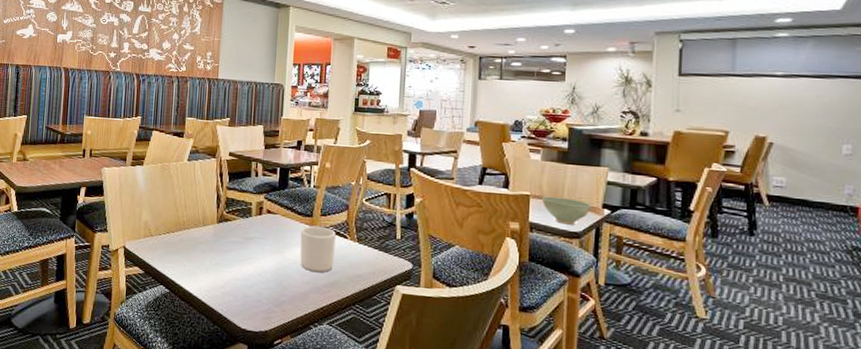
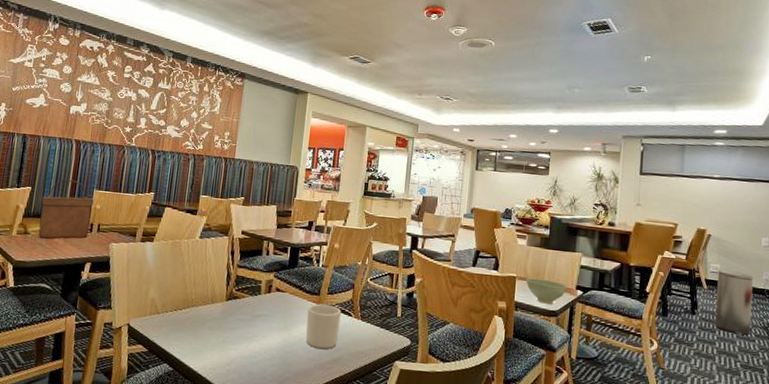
handbag: none [36,106,85,166] -> present [38,179,94,239]
pedal bin: none [781,183,832,260] -> present [715,270,754,335]

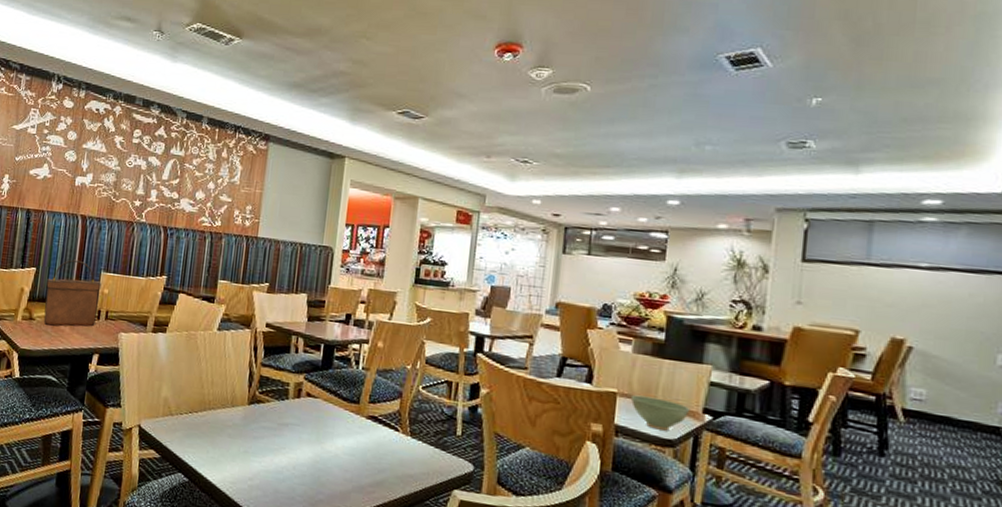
mug: present [306,303,341,350] -> none [342,413,386,470]
pedal bin: present [715,270,754,335] -> none [916,396,982,491]

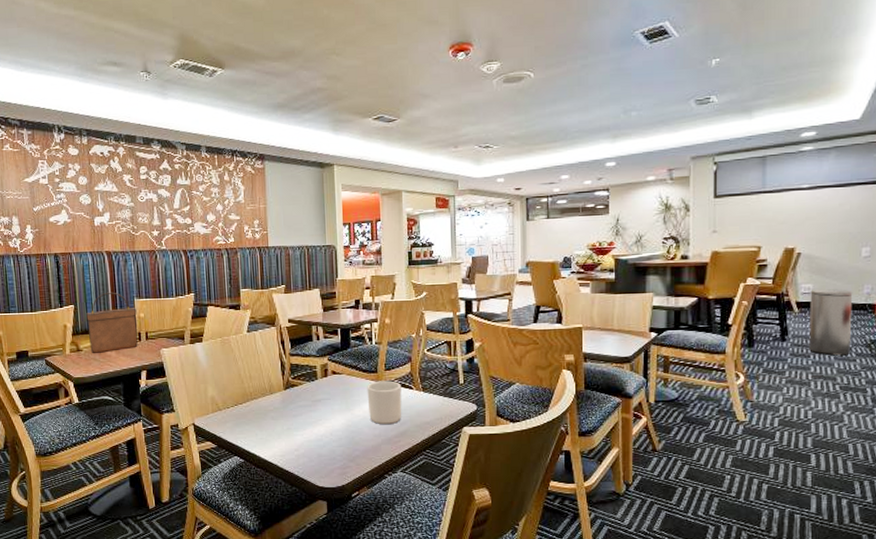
mug: none [342,413,386,470] -> present [367,380,402,425]
bowl: present [630,395,691,431] -> none [593,326,640,351]
pedal bin: none [916,396,982,491] -> present [809,289,853,356]

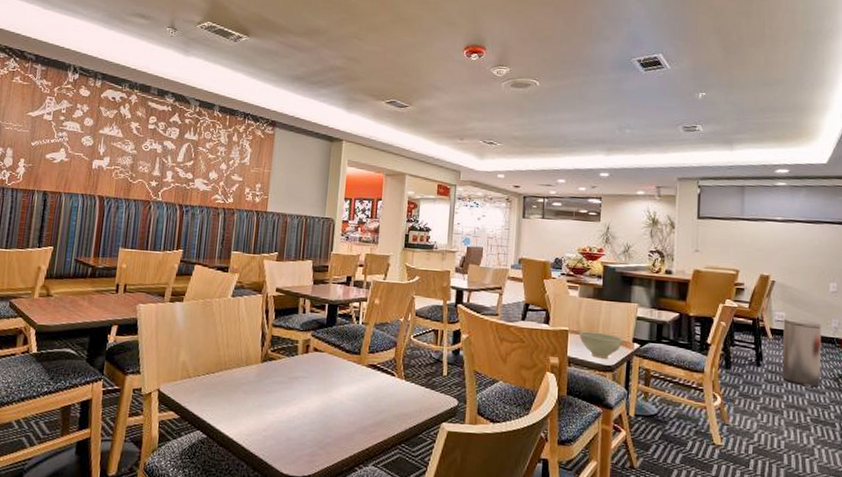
handbag: present [85,292,138,354] -> none [61,237,120,302]
mug: present [367,380,402,425] -> none [346,363,384,412]
bowl: none [593,326,640,351] -> present [578,331,624,359]

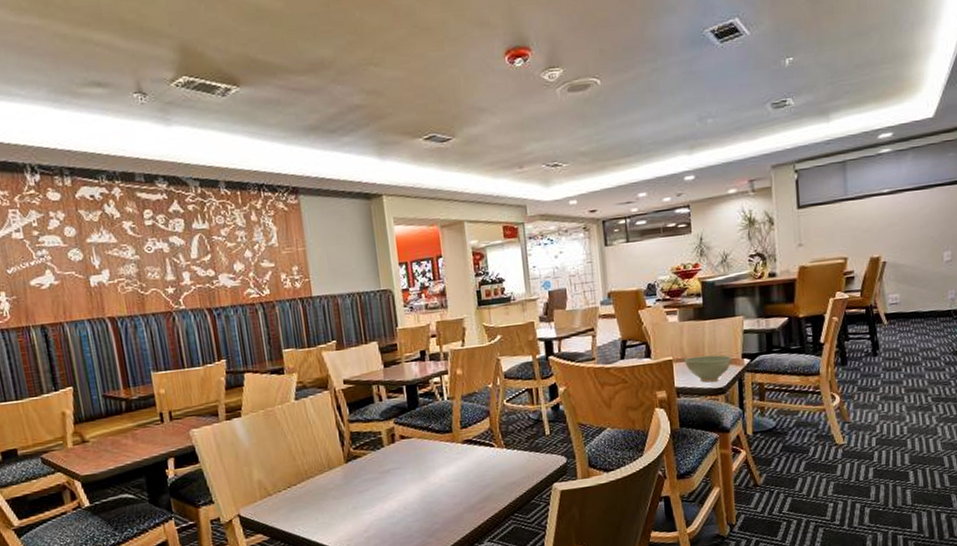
pedal bin: present [782,318,822,388] -> none [898,296,939,367]

